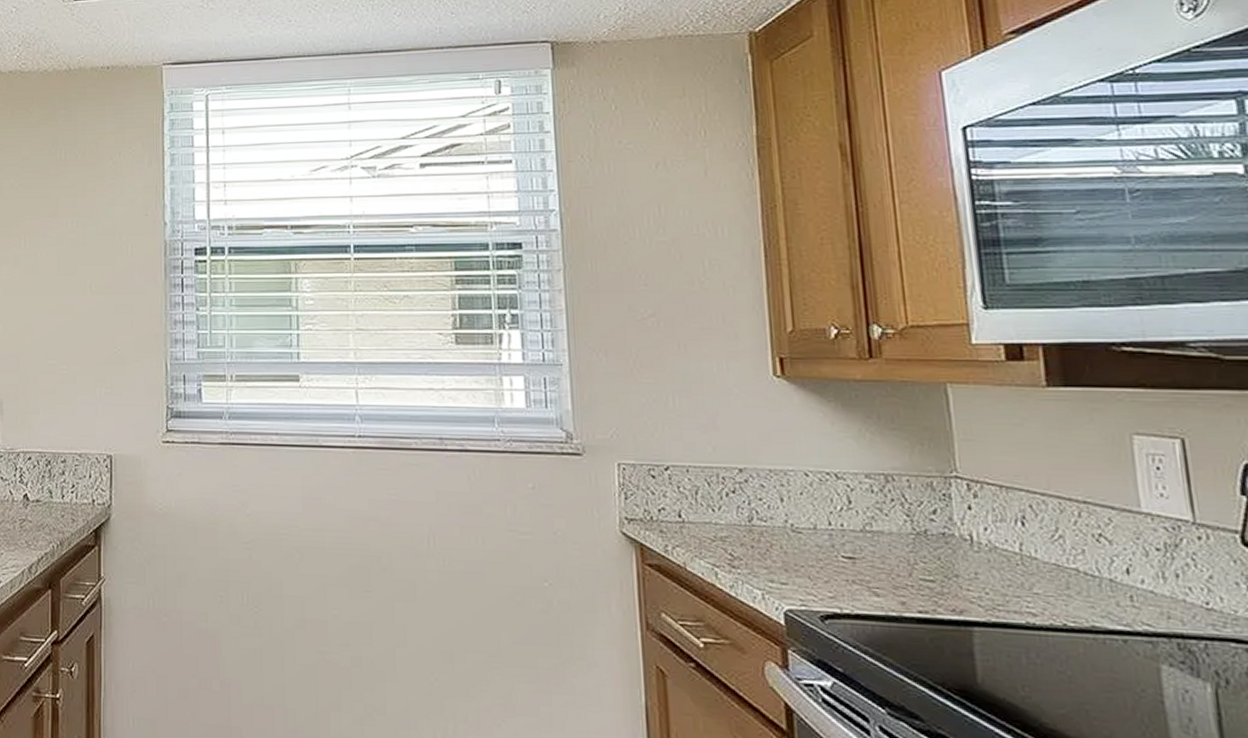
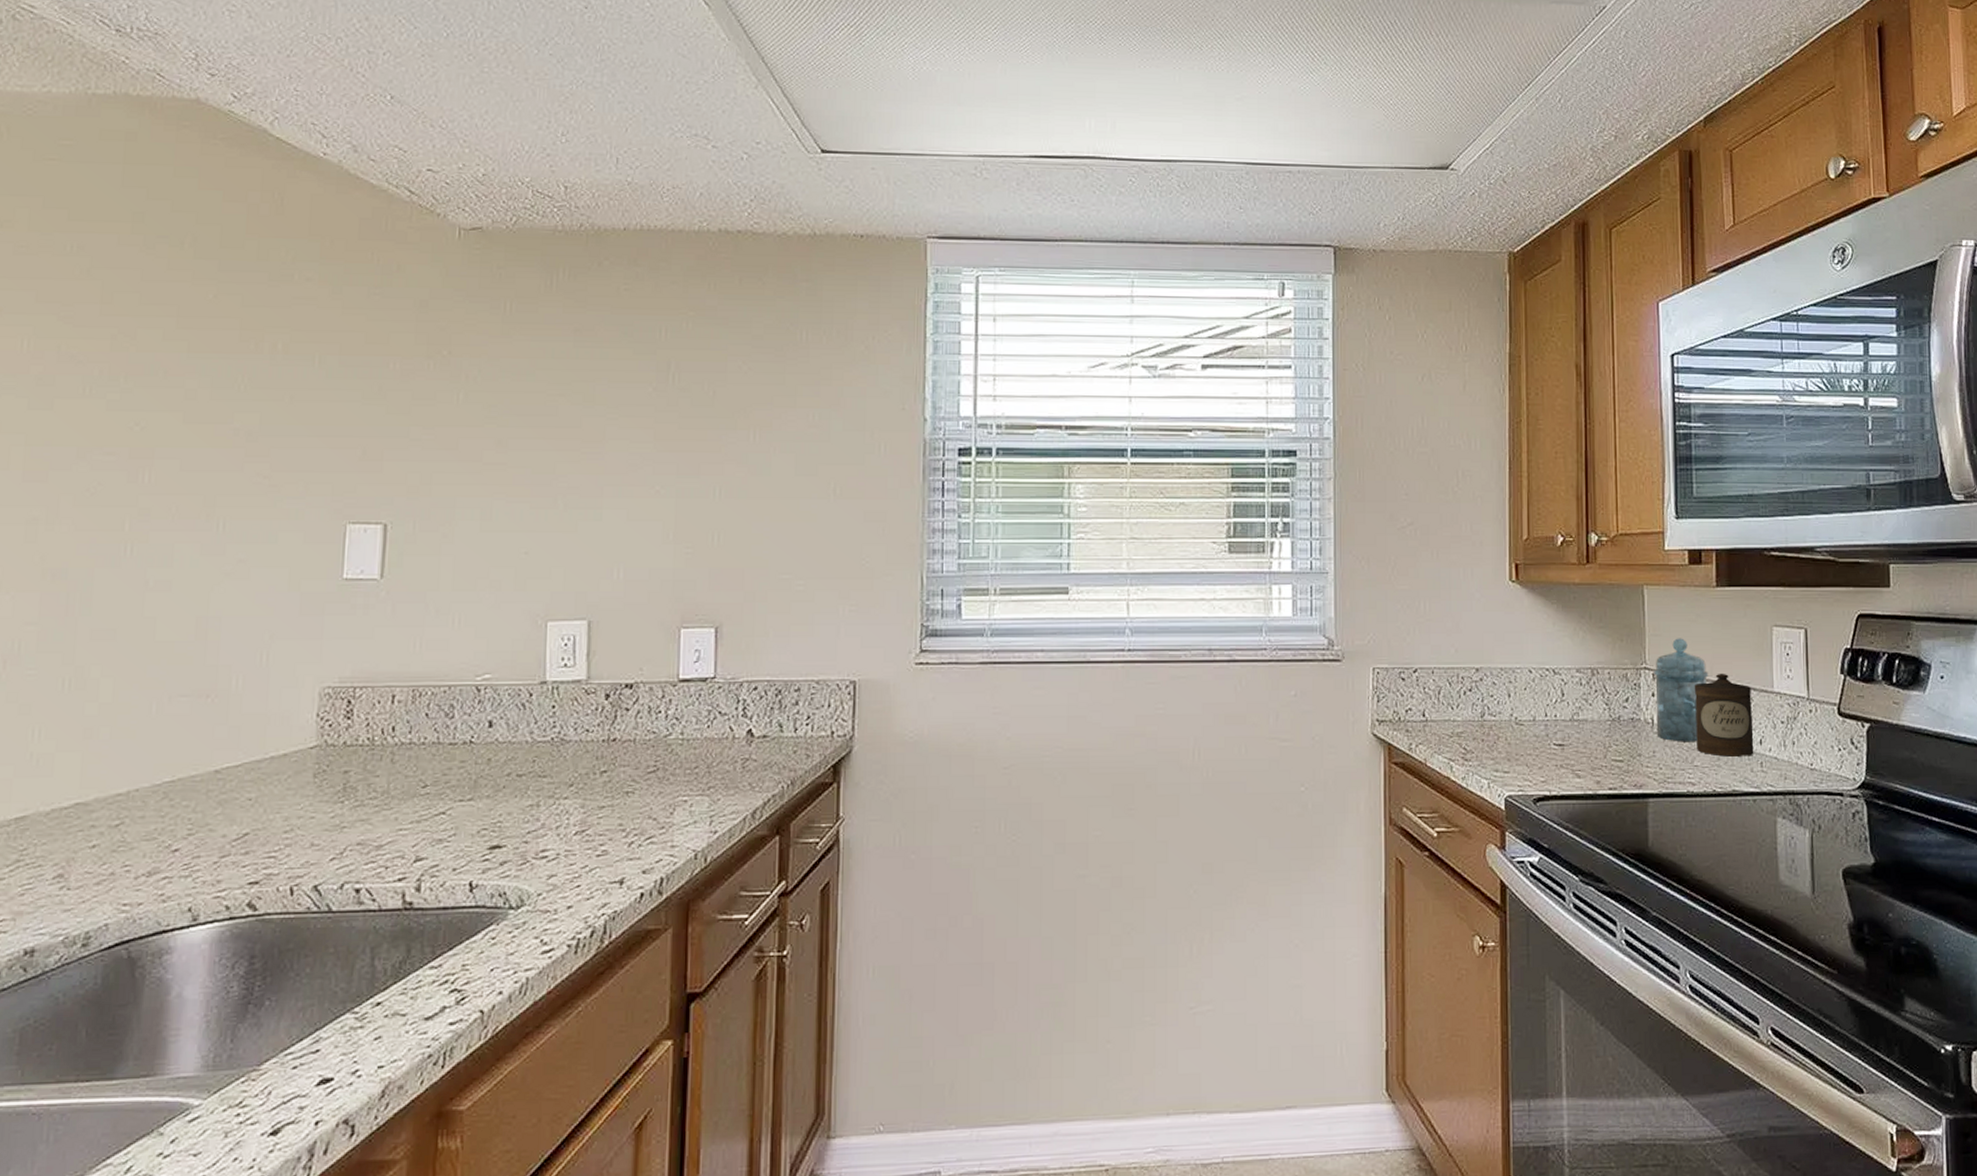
canister: none [968,444,1045,566] -> present [1654,638,1709,742]
canister: none [1025,486,1119,587] -> present [1694,673,1754,757]

